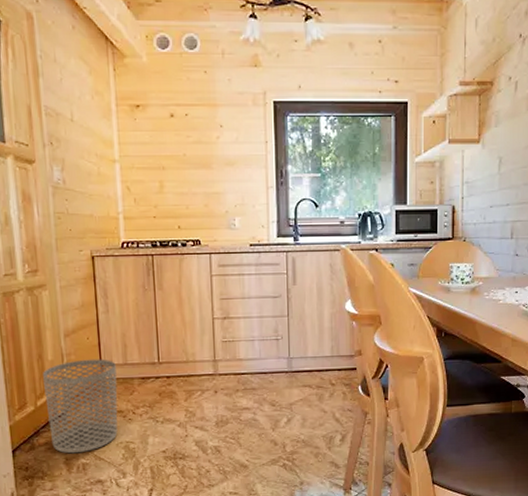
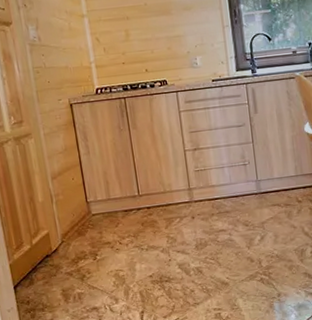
waste bin: present [43,359,118,454] -> none [35,196,108,286]

